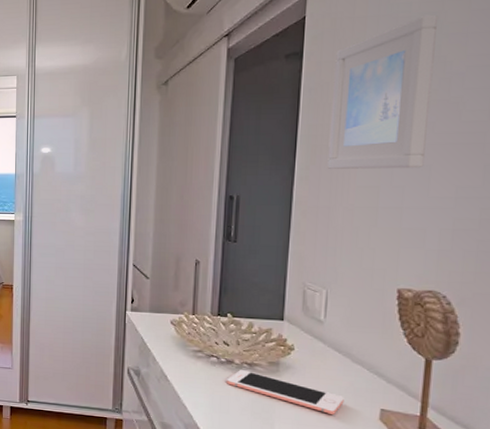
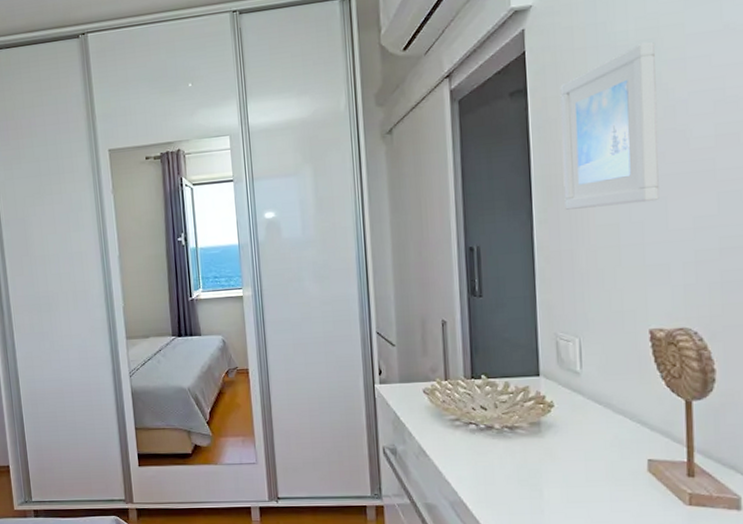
cell phone: present [227,370,344,414] -> none [489,435,610,472]

